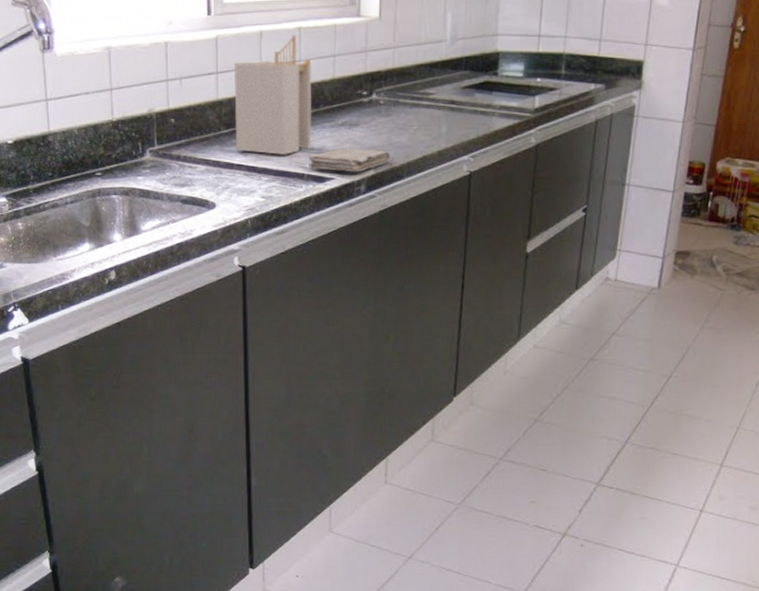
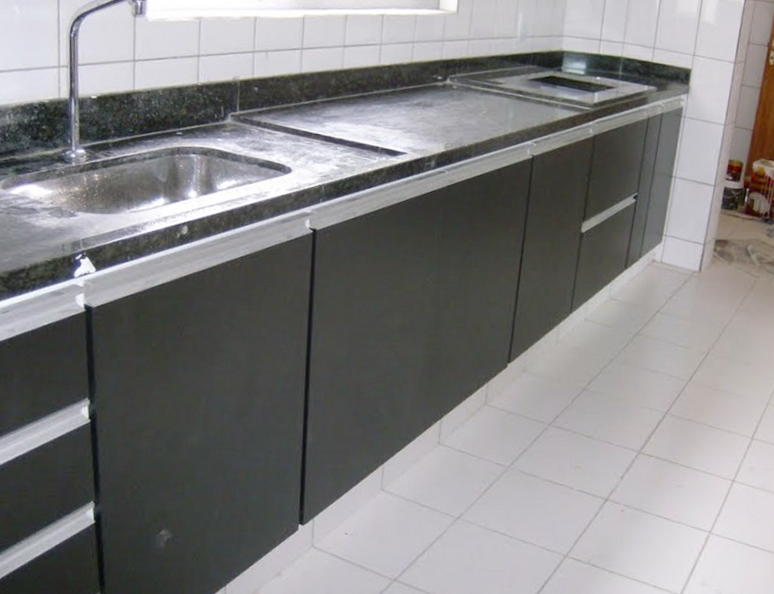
utensil holder: present [233,35,312,155] -> none [314,20,392,128]
washcloth: present [309,148,390,172] -> none [383,126,460,149]

